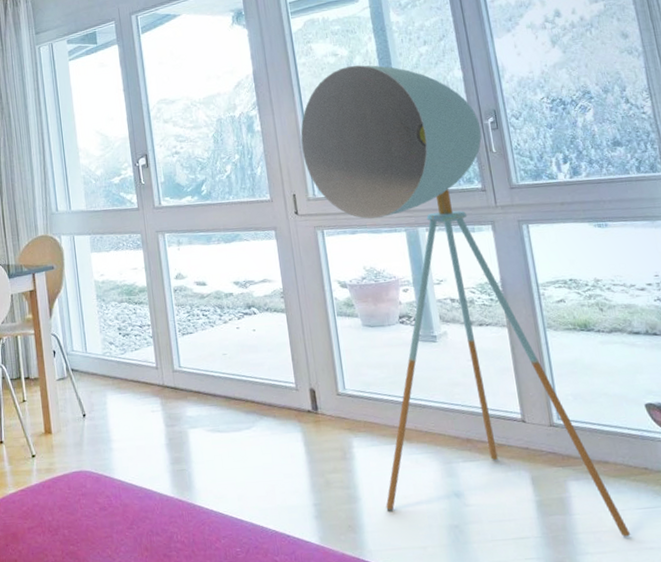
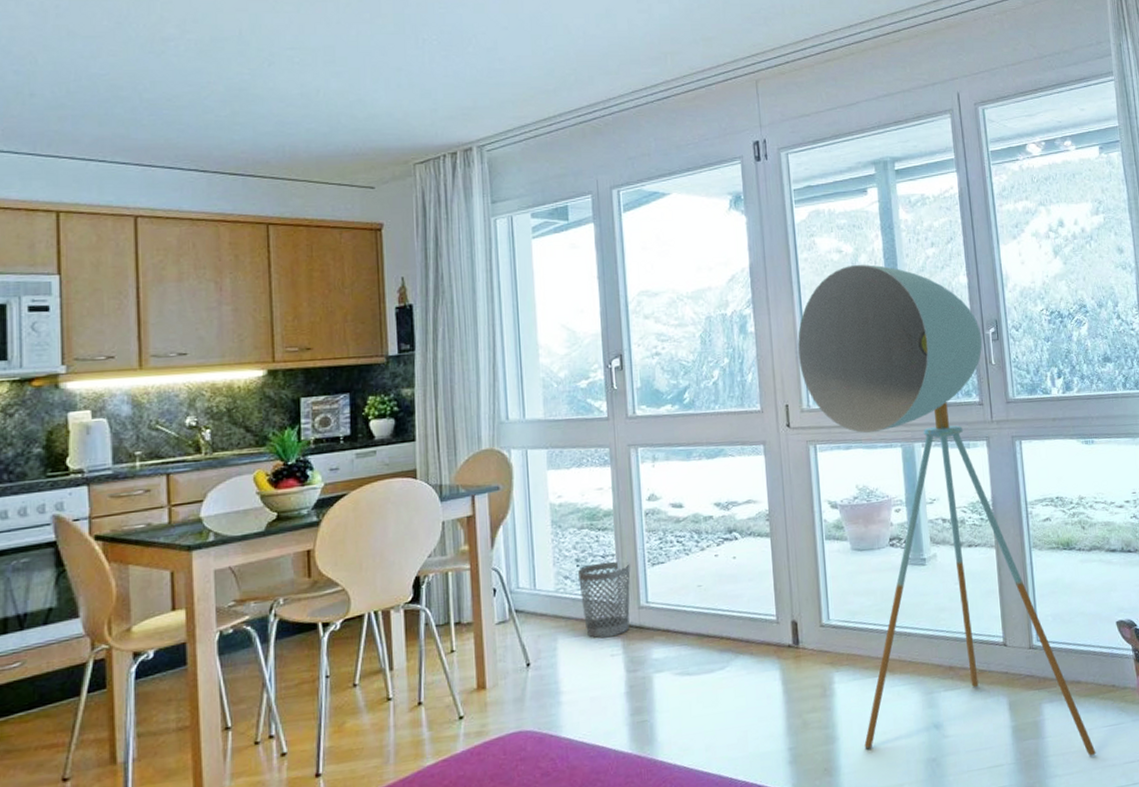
wastebasket: none [121,330,166,396] -> present [578,561,631,639]

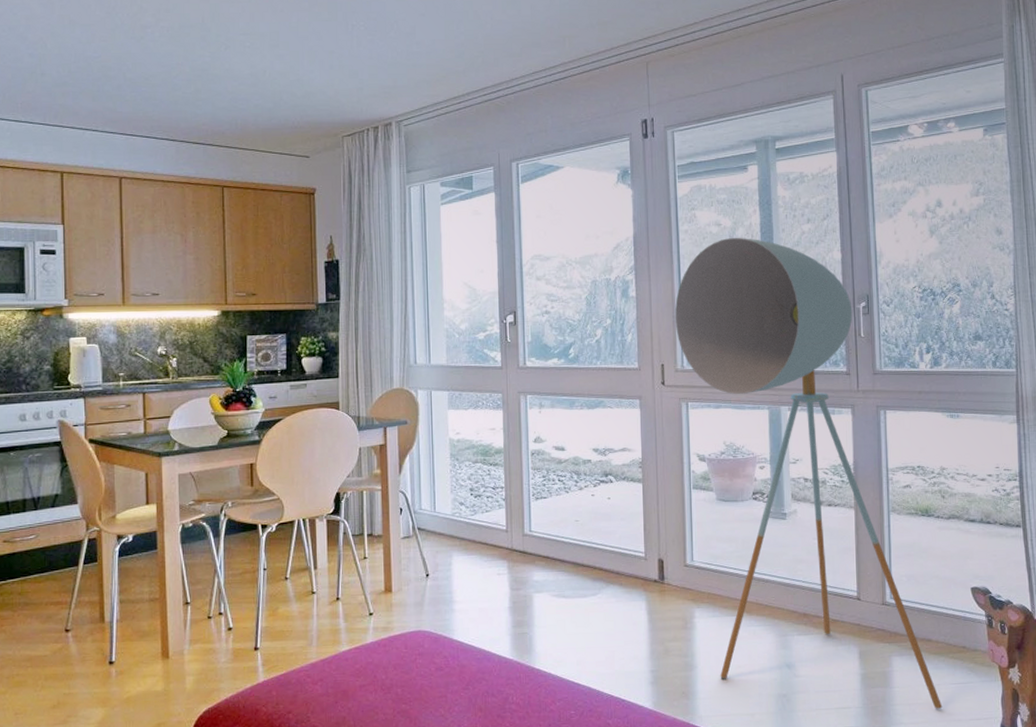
wastebasket: present [578,561,631,639] -> none [472,493,517,559]

